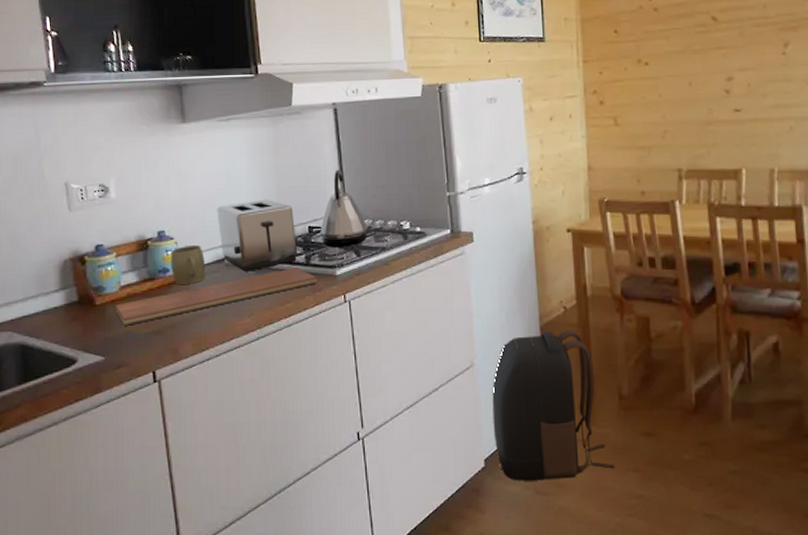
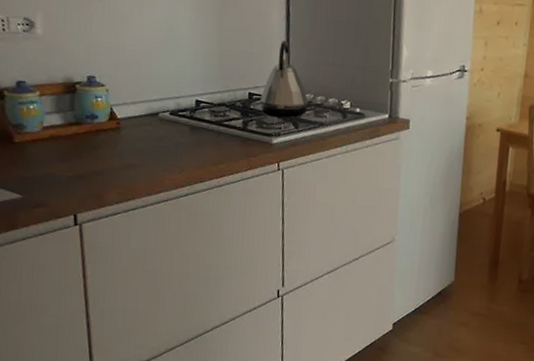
chopping board: present [115,267,318,326] -> none [35,130,254,167]
mug: present [170,245,205,284] -> none [99,94,137,134]
toaster: present [217,199,297,272] -> none [153,59,235,129]
backpack: present [492,329,615,481] -> none [404,218,506,345]

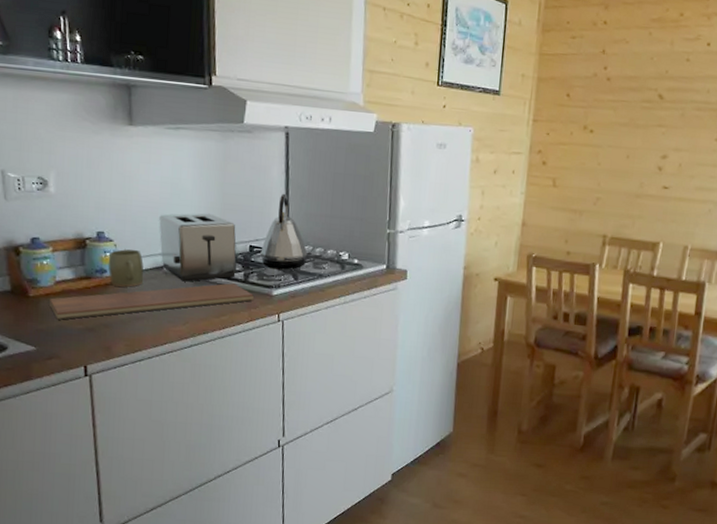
chopping board: none [35,130,254,167] -> present [49,283,255,320]
mug: none [99,94,137,134] -> present [108,249,144,287]
toaster: none [153,59,235,129] -> present [159,213,237,282]

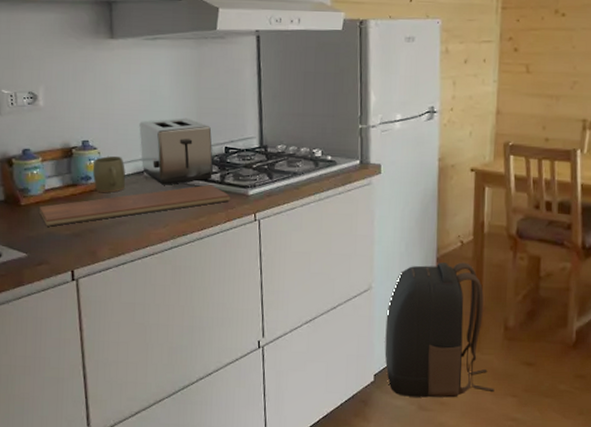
kettle: present [260,193,308,270] -> none [236,94,282,170]
backpack: none [403,368,506,497] -> present [385,262,495,398]

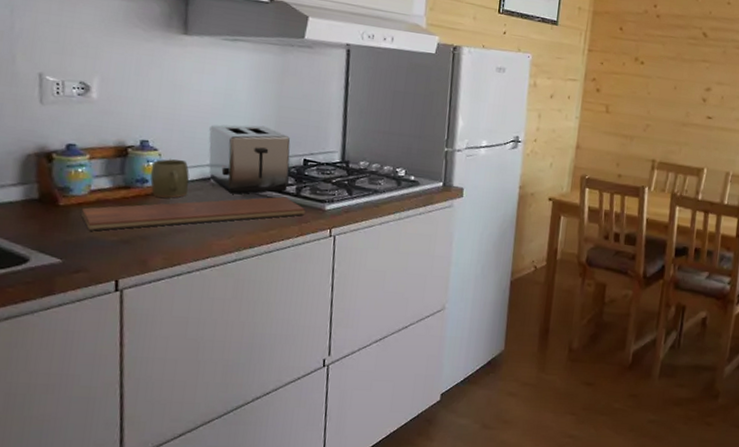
backpack: present [385,262,495,398] -> none [453,286,556,417]

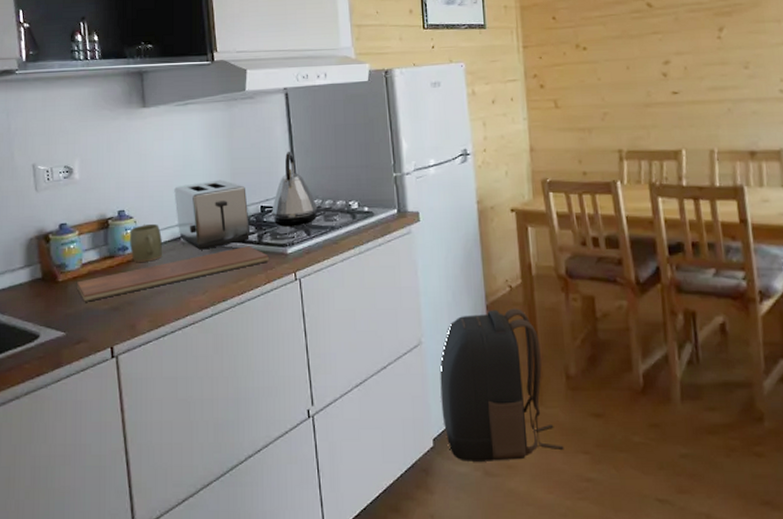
kettle: none [314,108,364,185] -> present [272,151,318,227]
backpack: none [453,286,556,417] -> present [440,308,564,462]

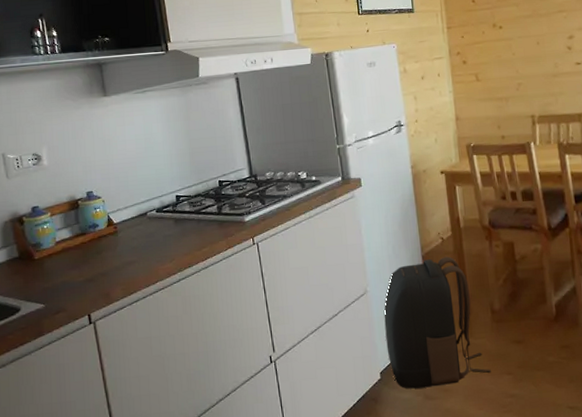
chopping board: present [76,246,270,302] -> none [51,217,230,276]
mug: present [129,224,162,262] -> none [98,202,130,237]
toaster: present [174,179,250,250] -> none [138,159,210,223]
kettle: present [272,151,318,227] -> none [229,130,271,198]

